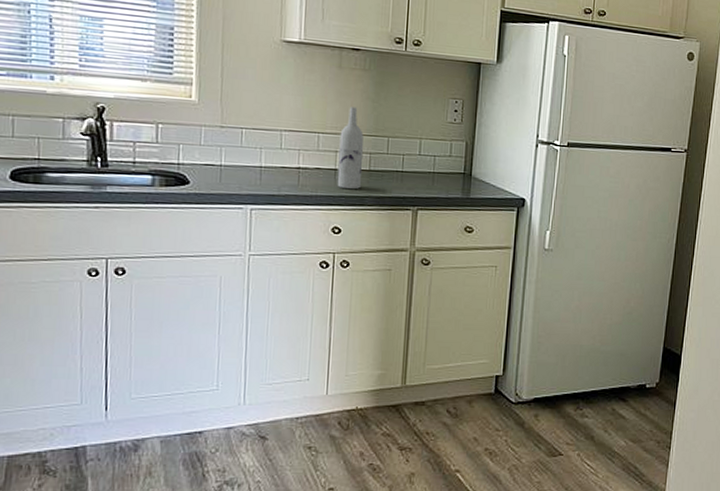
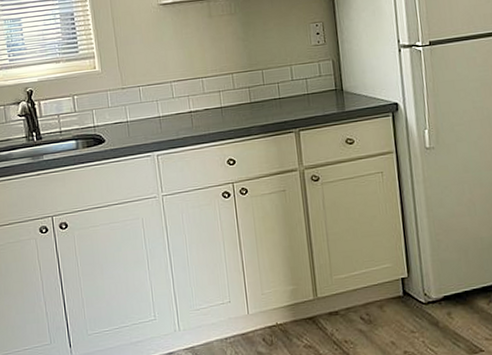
wine bottle: present [337,107,364,190] -> none [220,49,246,124]

